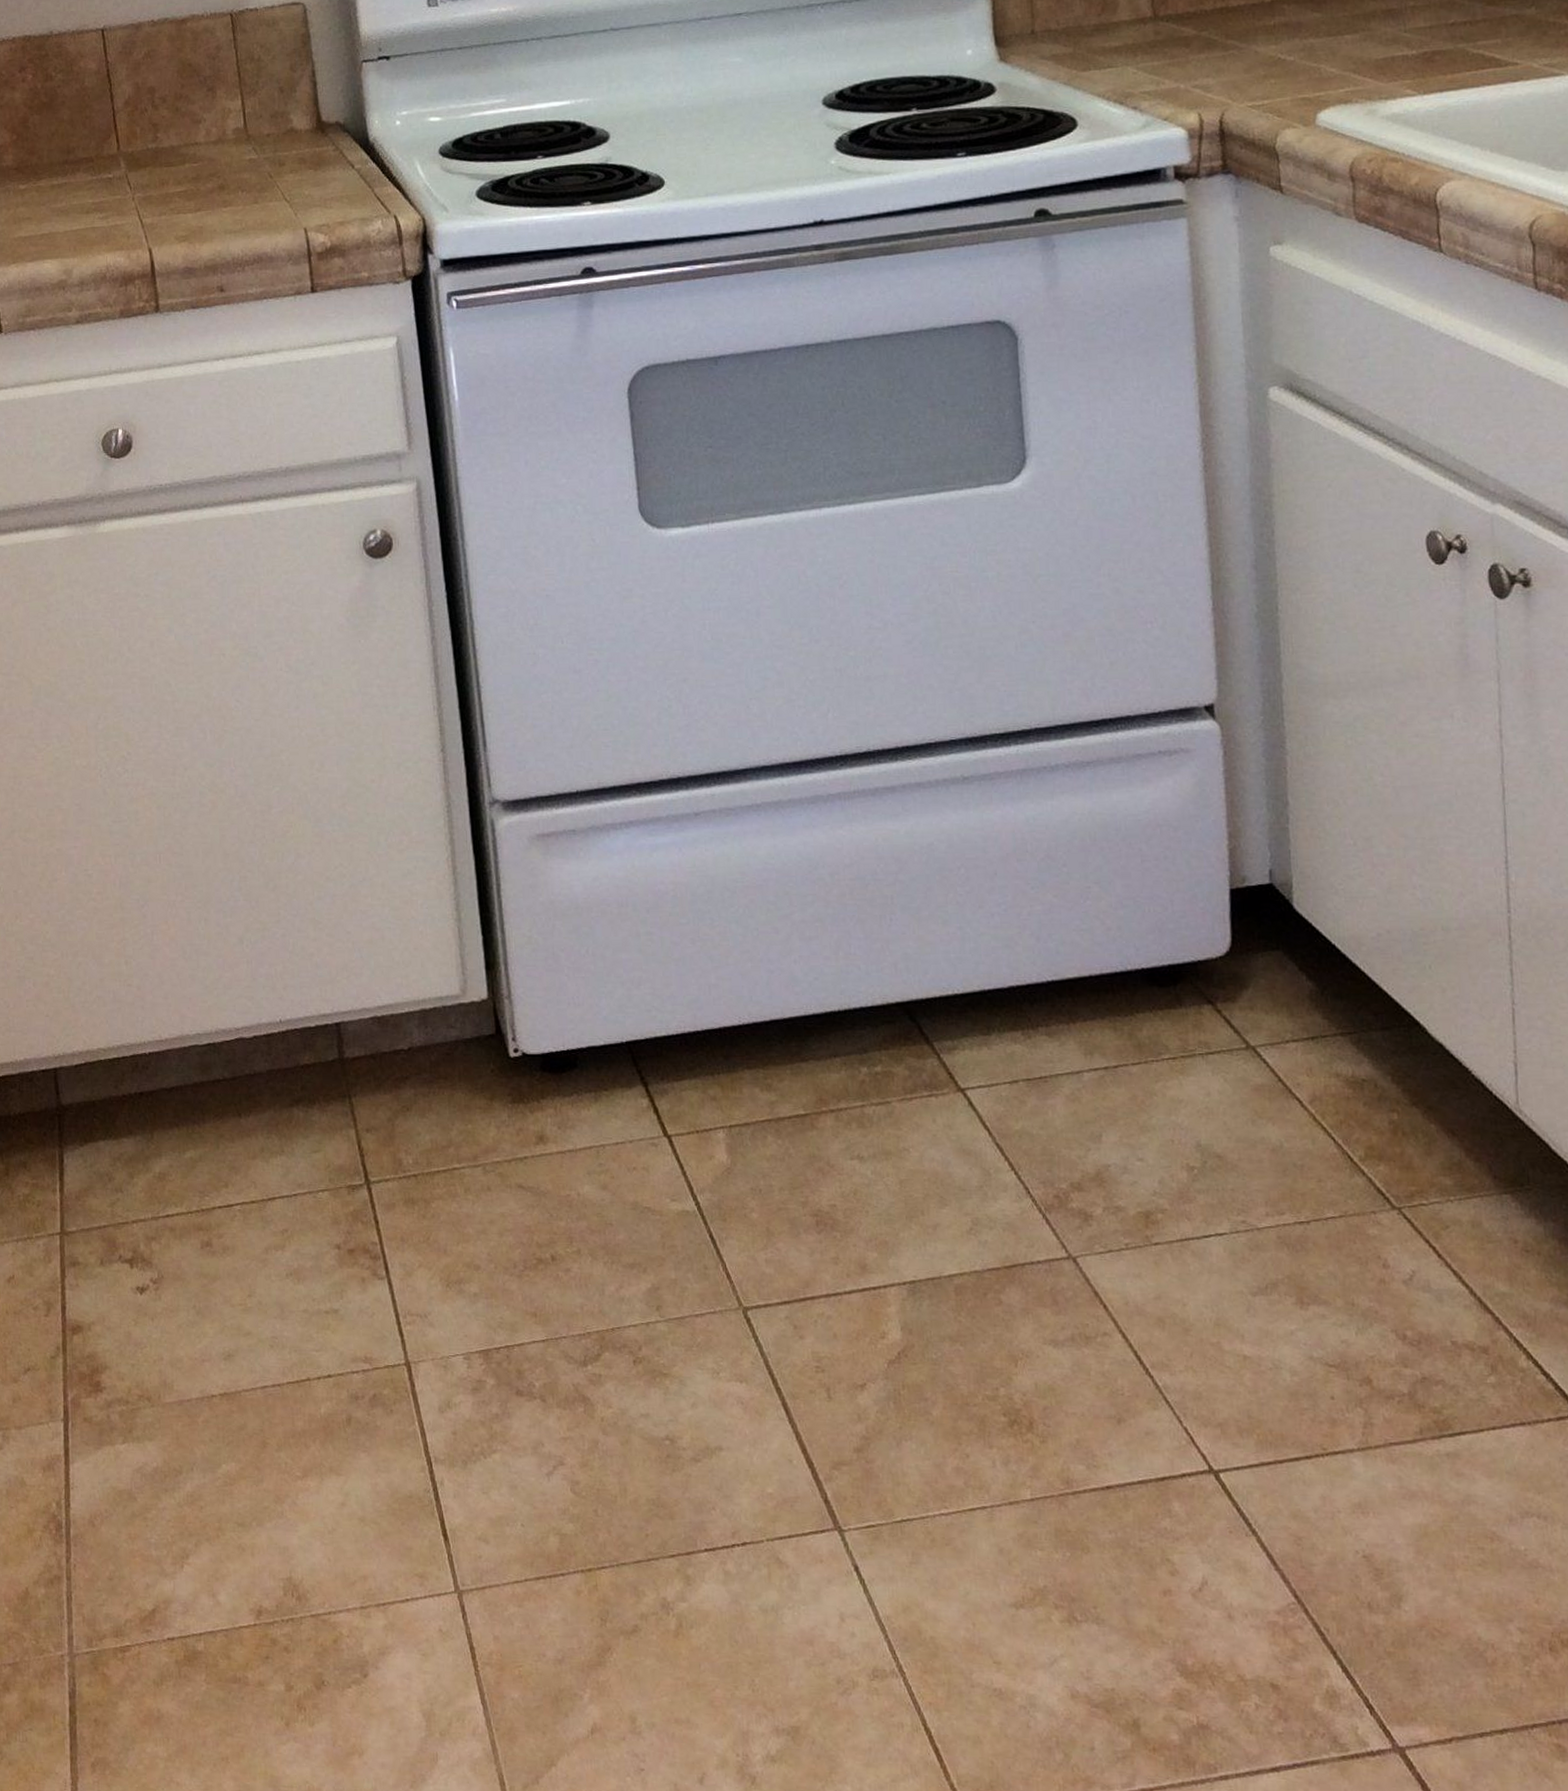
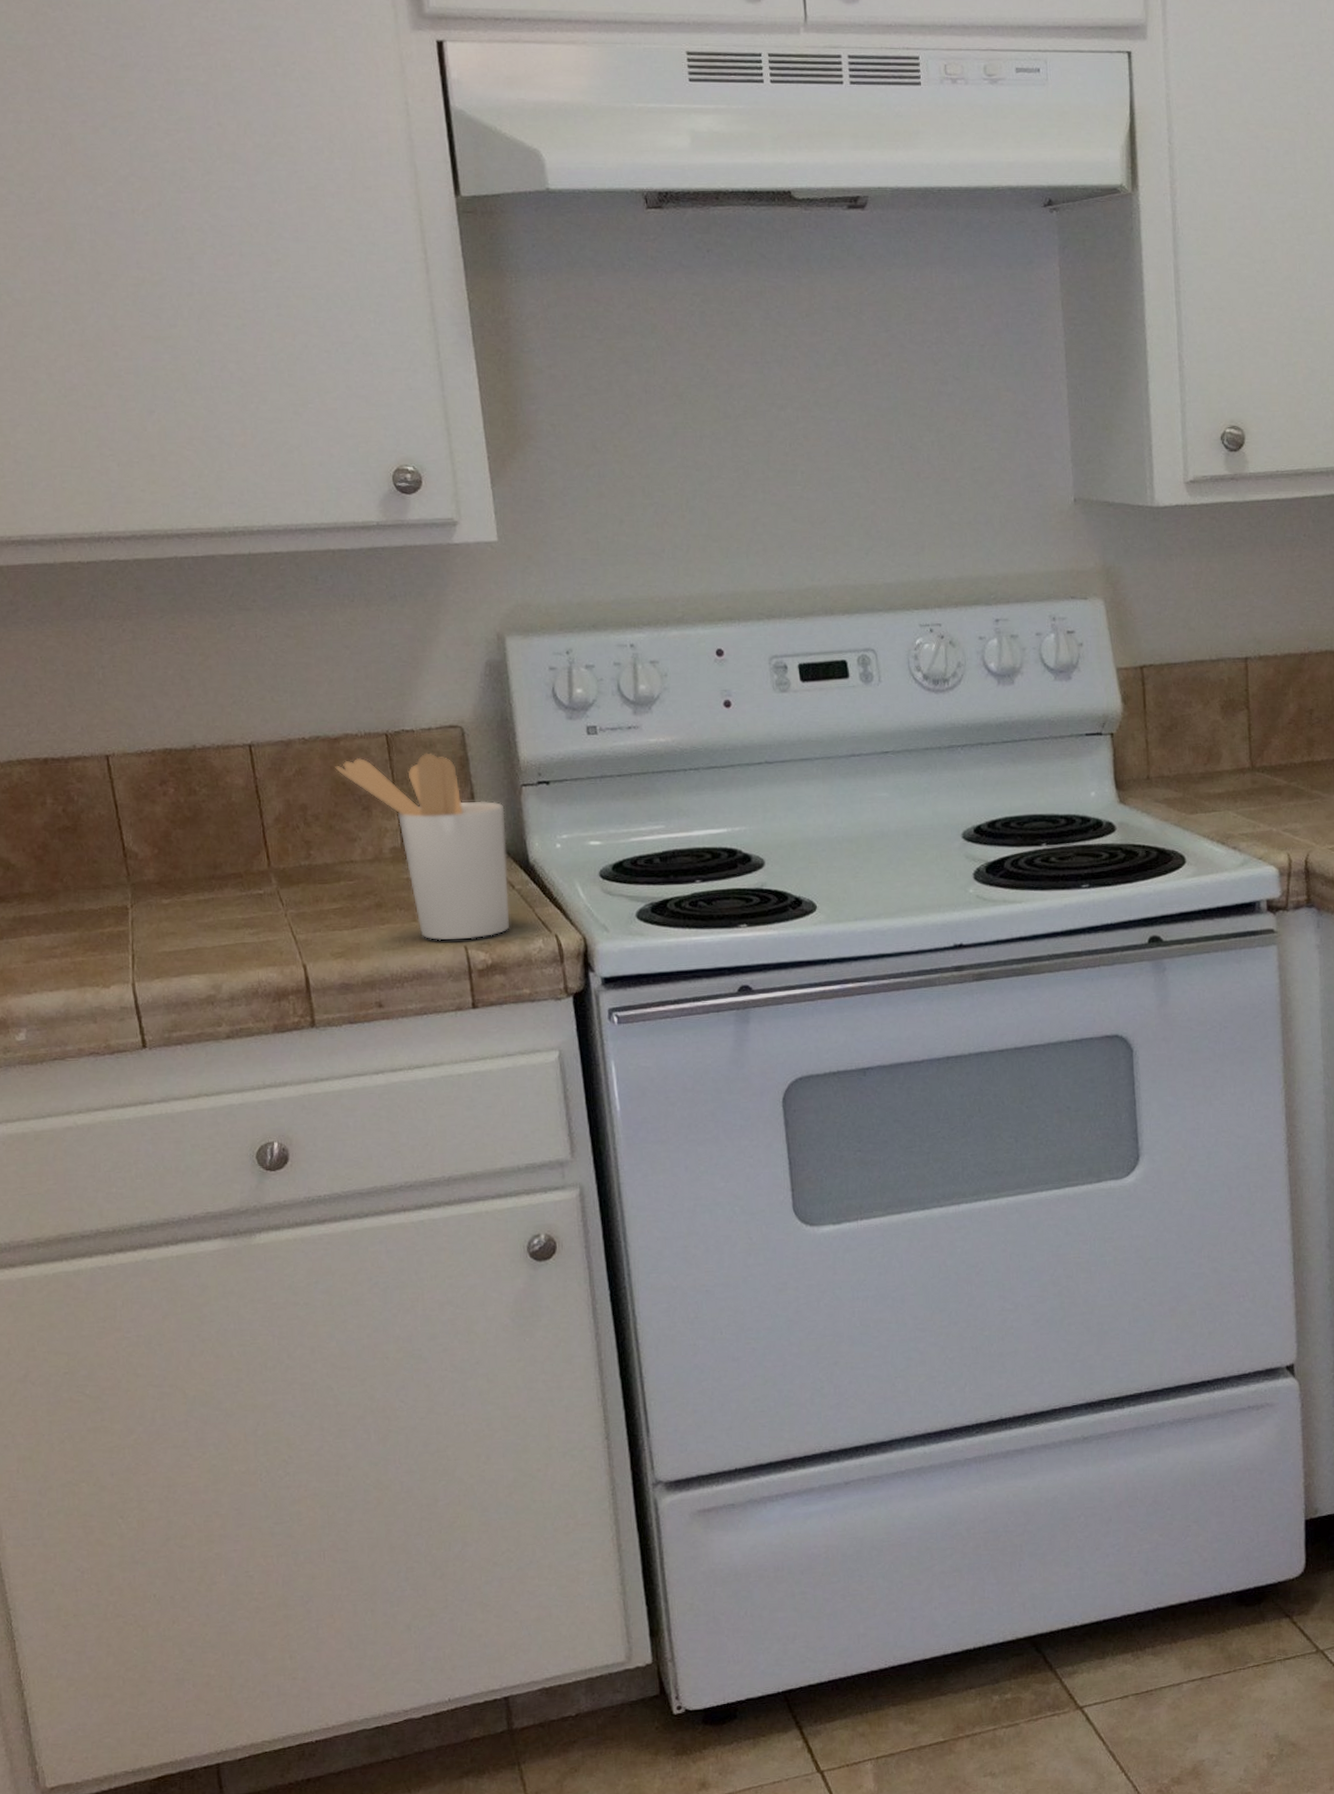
utensil holder: none [182,31,350,223] -> present [335,752,510,941]

